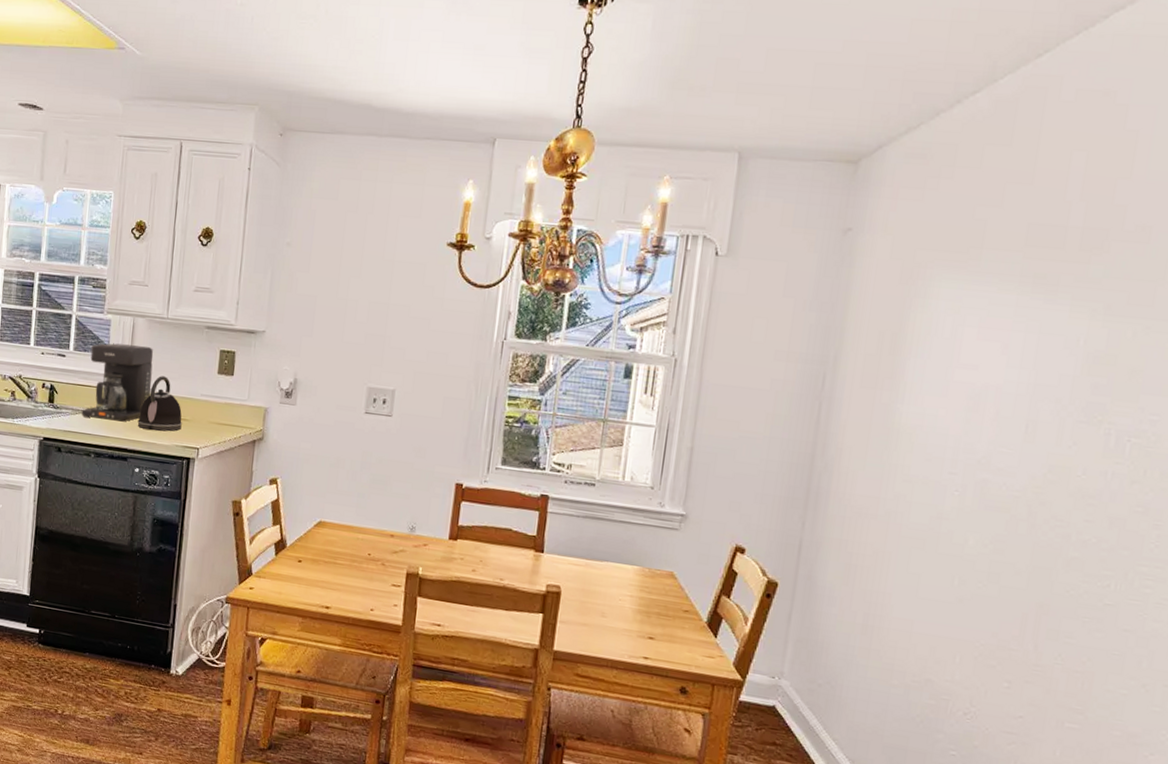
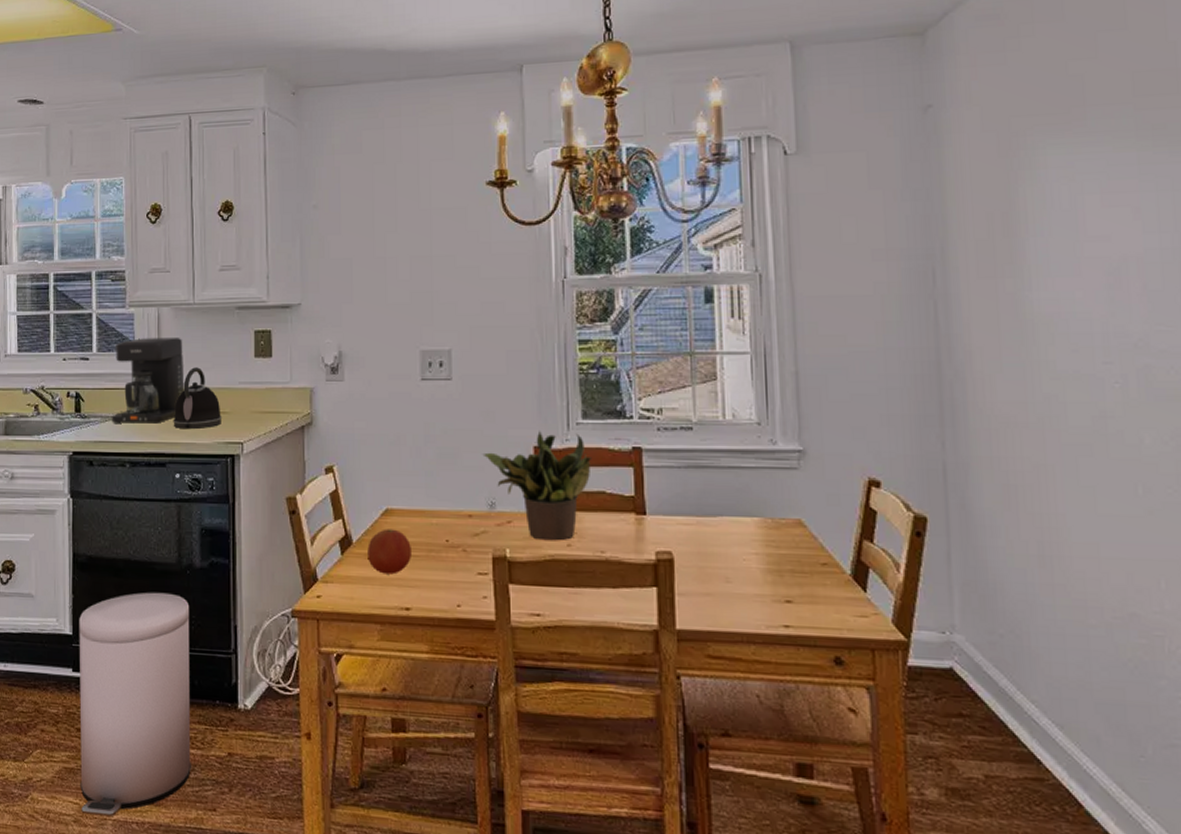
pedal bin: none [25,566,137,750] -> present [79,592,191,817]
fruit: none [298,538,337,577] -> present [367,529,411,575]
potted plant: none [410,471,505,566] -> present [482,431,593,541]

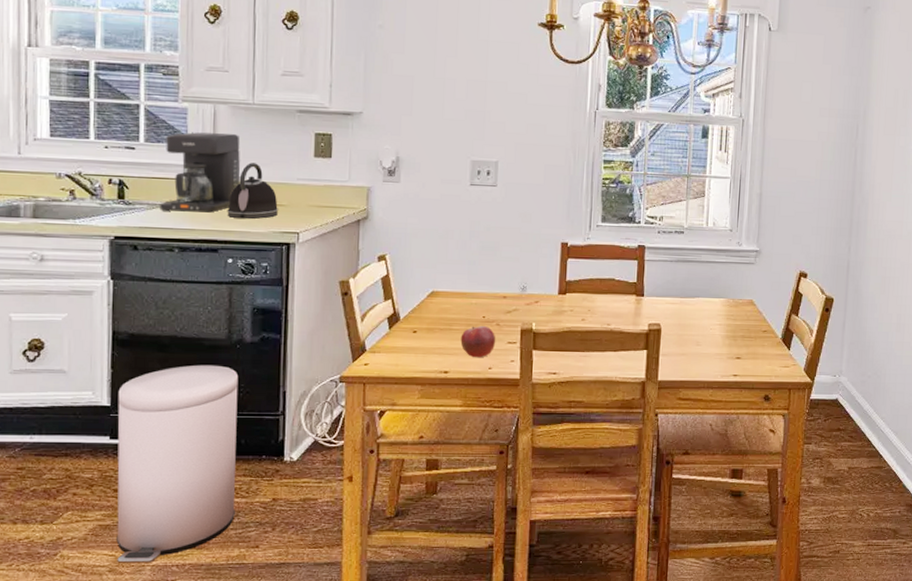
fruit: present [367,529,411,575] -> none [413,307,452,345]
fruit: none [422,551,464,591] -> present [460,325,496,357]
potted plant: present [482,431,593,541] -> none [519,231,607,317]

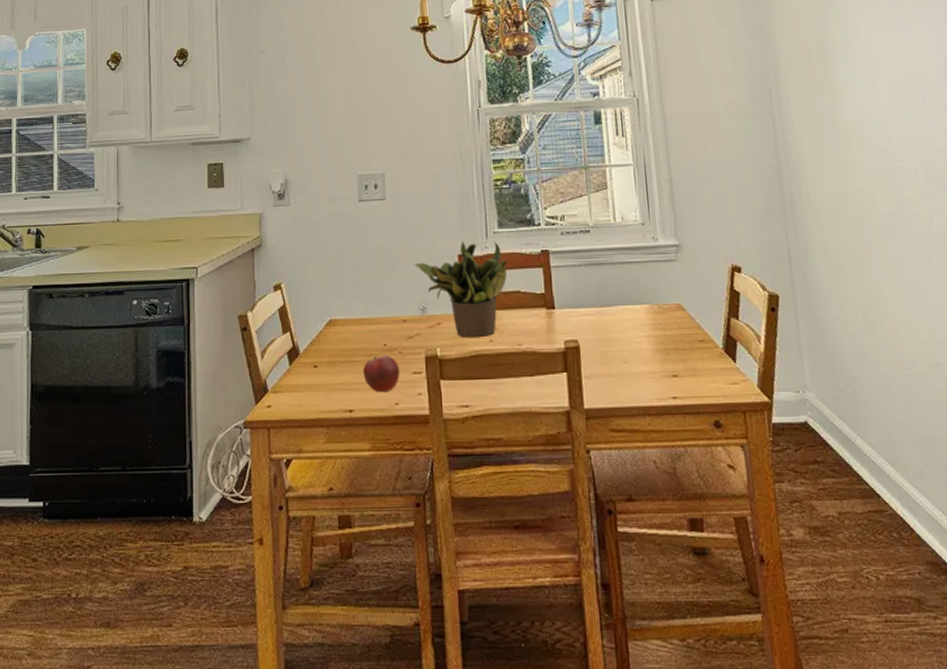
pedal bin: present [116,364,239,564] -> none [35,415,147,646]
coffee maker: present [159,132,241,213] -> none [71,173,142,256]
kettle: present [227,163,279,219] -> none [131,200,178,258]
potted plant: none [519,231,607,317] -> present [414,241,508,339]

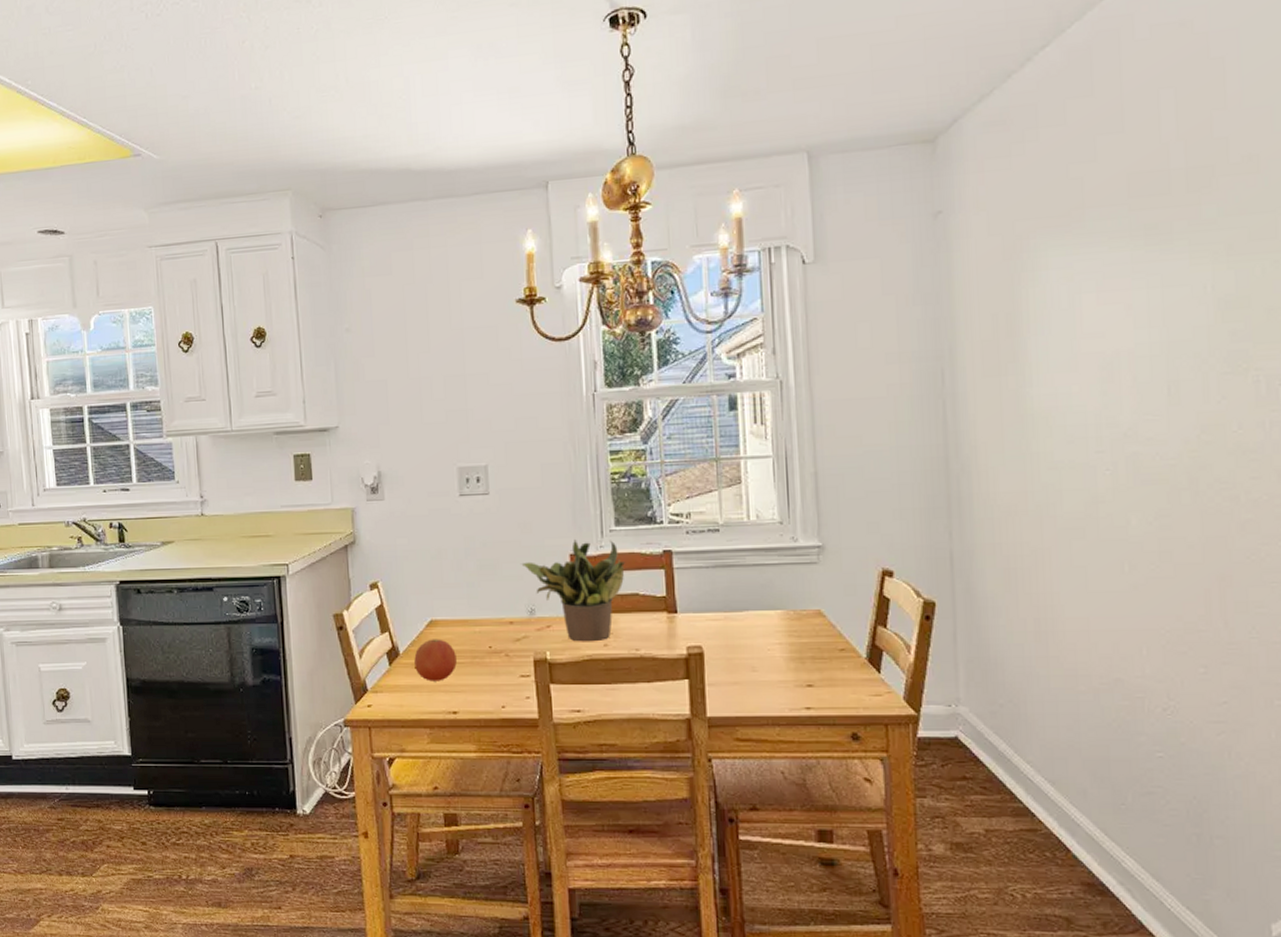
fruit: none [313,338,353,380] -> present [414,639,457,681]
fruit: present [363,354,400,392] -> none [467,657,507,694]

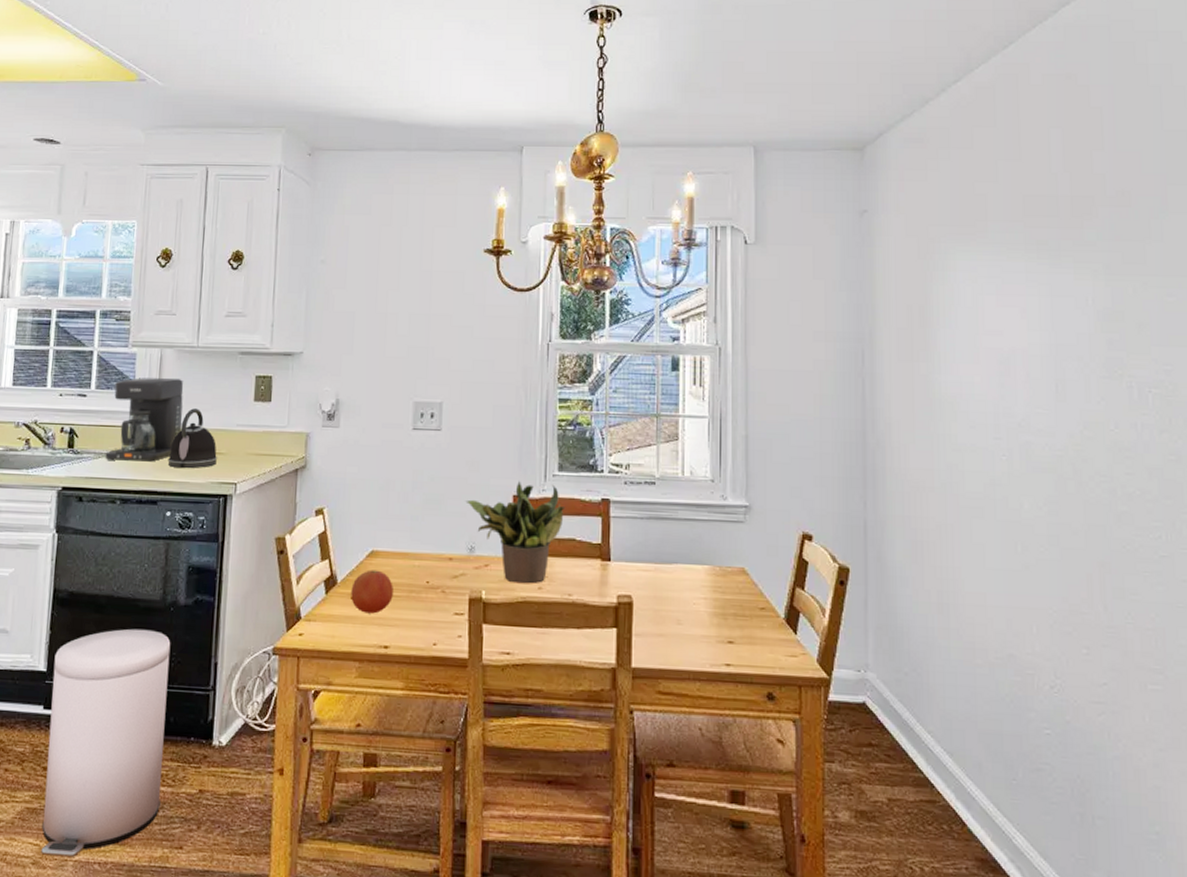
pedal bin: none [137,711,255,922] -> present [41,628,171,858]
coffee maker: none [156,465,227,551] -> present [105,378,183,462]
kettle: none [217,493,267,554] -> present [168,408,218,469]

